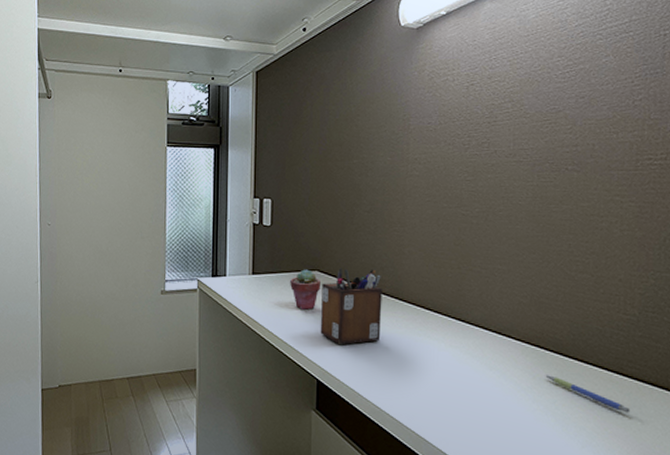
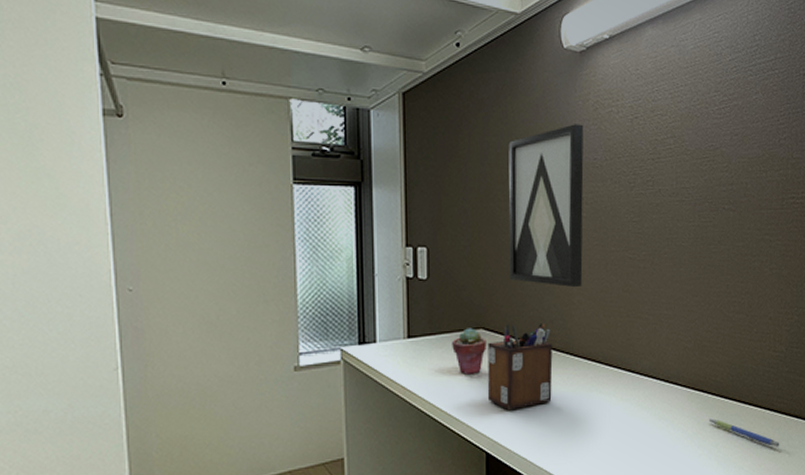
wall art: none [344,92,419,239] -> present [508,124,584,288]

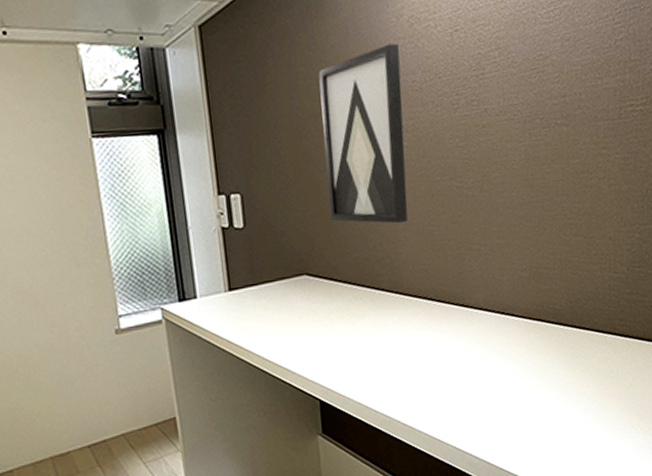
potted succulent: present [452,328,486,375] -> none [275,274,312,323]
desk organizer: present [487,321,553,410] -> none [313,261,384,356]
pen: present [708,418,780,447] -> none [547,347,623,372]

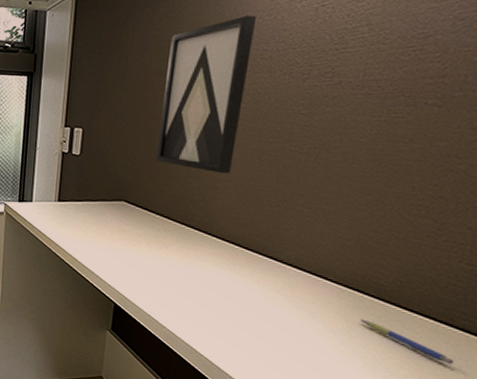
pen: none [547,347,623,372] -> present [359,319,455,365]

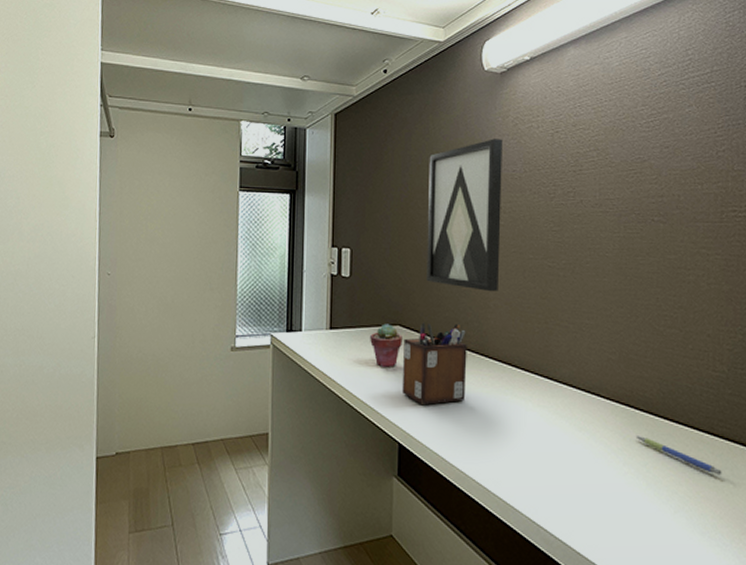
potted succulent: none [95,199,127,238] -> present [370,324,402,367]
desk organizer: none [121,199,191,273] -> present [402,322,467,405]

